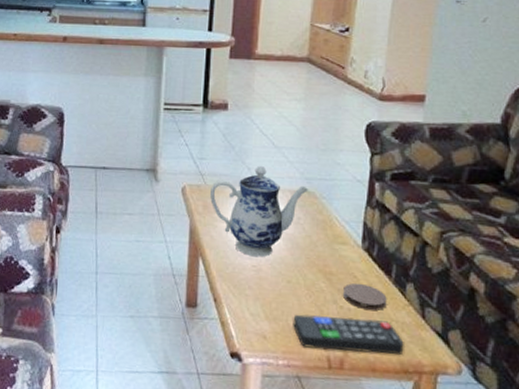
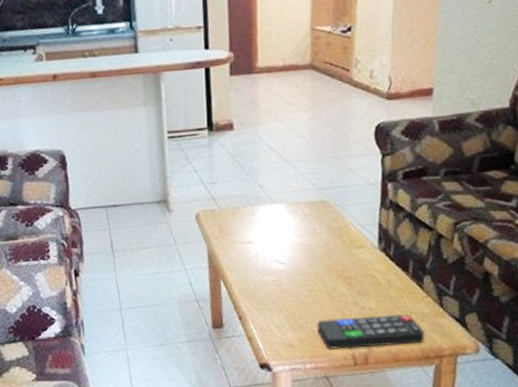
teapot: present [209,165,309,258] -> none [224,181,323,272]
coaster: present [342,283,387,311] -> none [362,282,406,307]

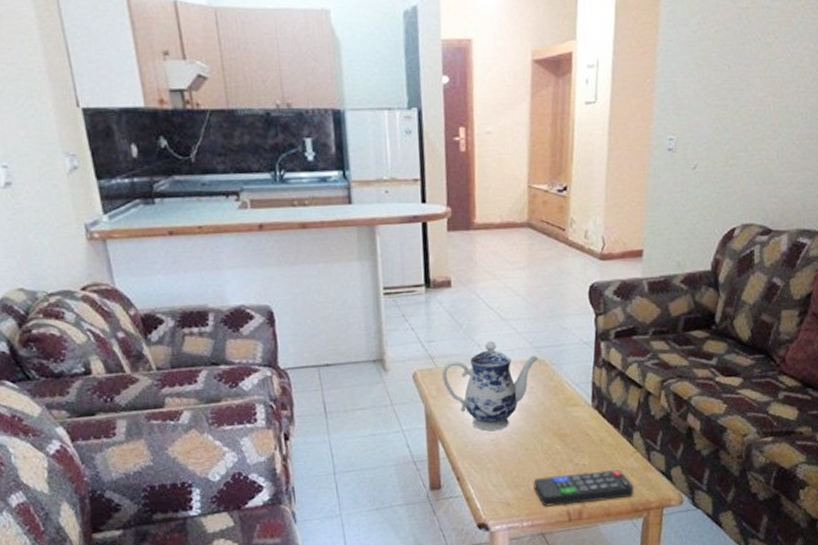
teapot: none [224,181,323,272] -> present [441,340,539,432]

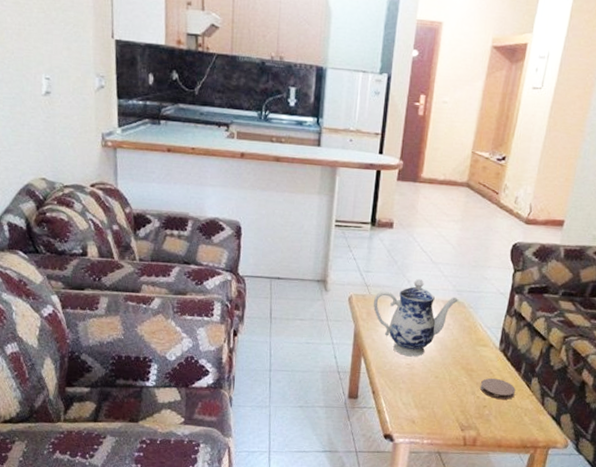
remote control: present [533,470,634,507] -> none [437,403,526,434]
coaster: none [577,439,617,463] -> present [479,377,516,400]

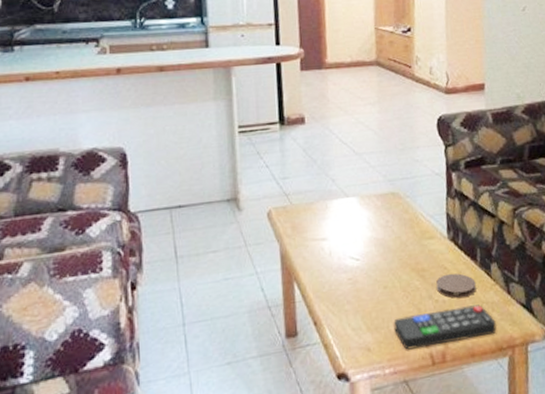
teapot: present [373,278,459,357] -> none [296,174,393,270]
remote control: none [437,403,526,434] -> present [393,304,497,350]

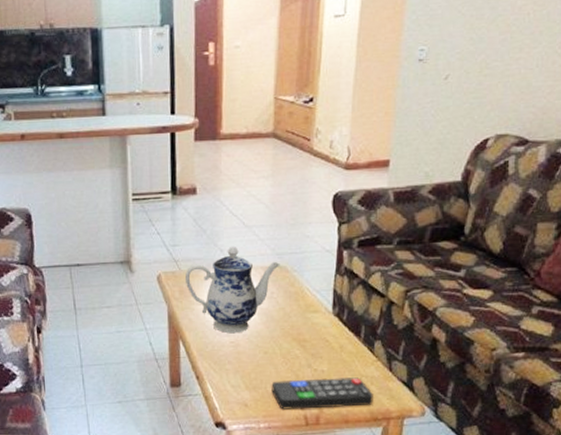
teapot: none [296,174,393,270] -> present [184,246,280,334]
coaster: present [436,273,477,298] -> none [316,346,357,370]

